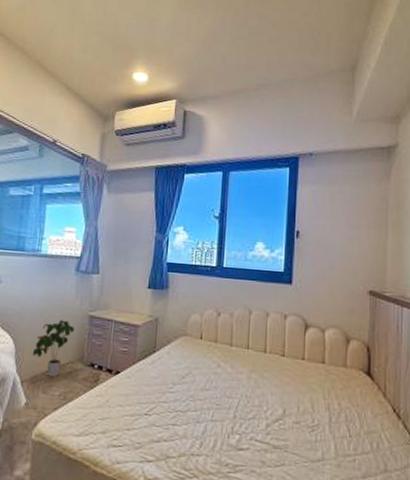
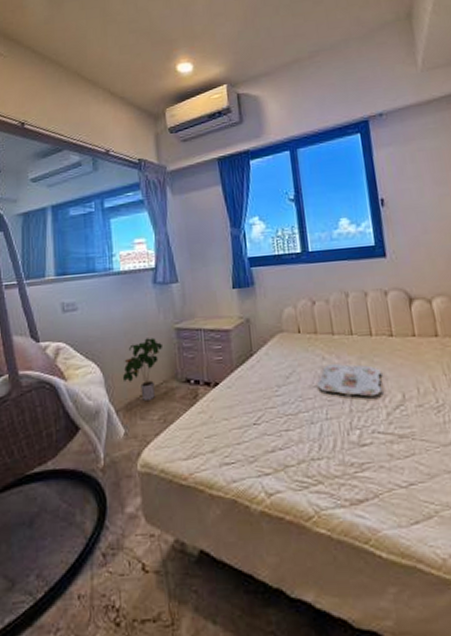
serving tray: none [209,372,268,408] -> present [317,363,382,397]

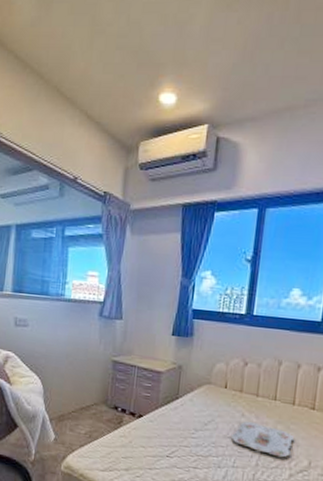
potted plant: present [123,338,162,402] -> none [60,364,98,418]

